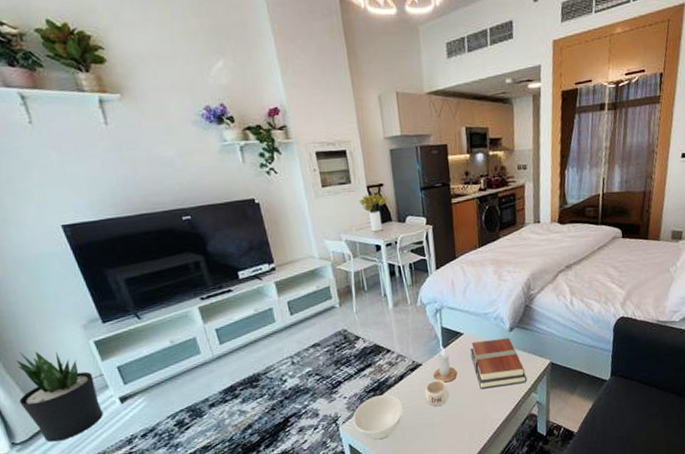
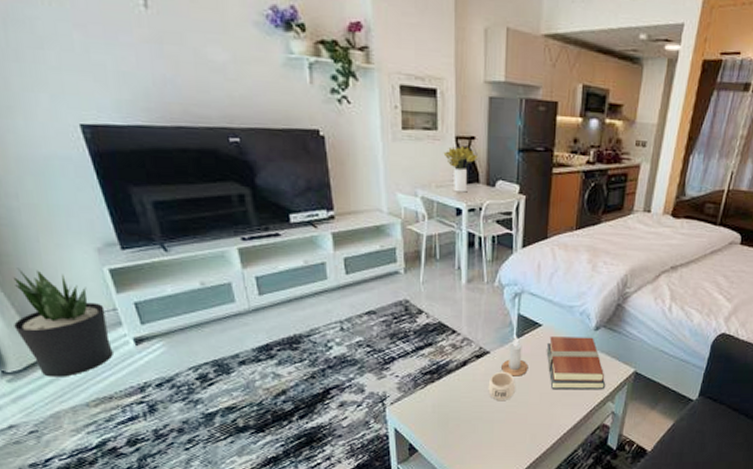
bowl: present [352,394,404,440] -> none [403,380,462,428]

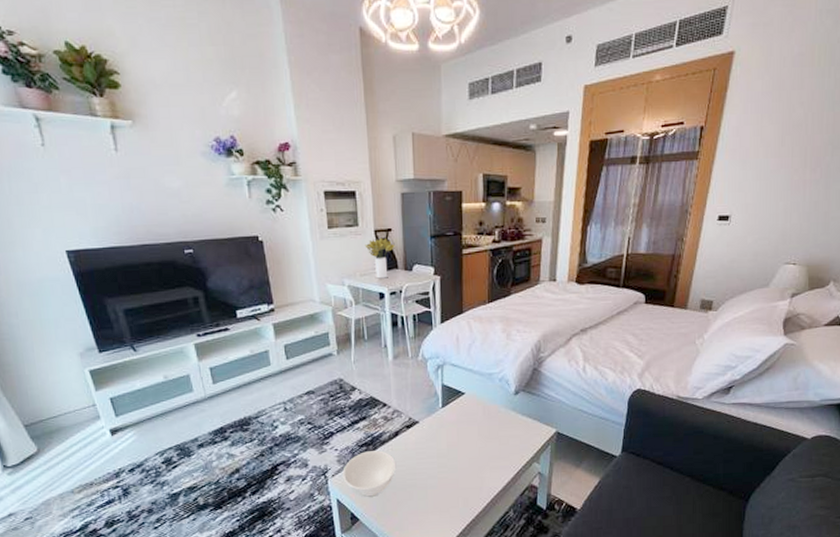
planter: present [12,268,113,377] -> none [13,375,93,468]
bowl: none [403,380,462,428] -> present [342,450,397,497]
mug: present [488,370,515,400] -> none [419,438,445,467]
candle: present [501,336,528,376] -> none [430,405,456,444]
books: present [546,336,606,390] -> none [470,401,530,454]

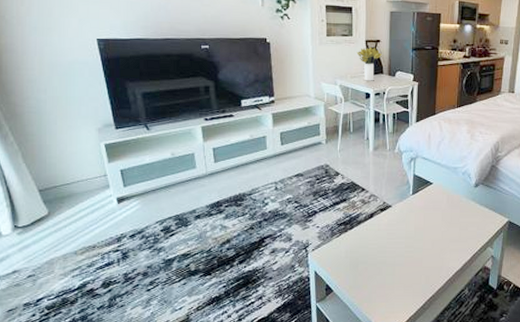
bowl: present [342,450,397,497] -> none [322,230,369,271]

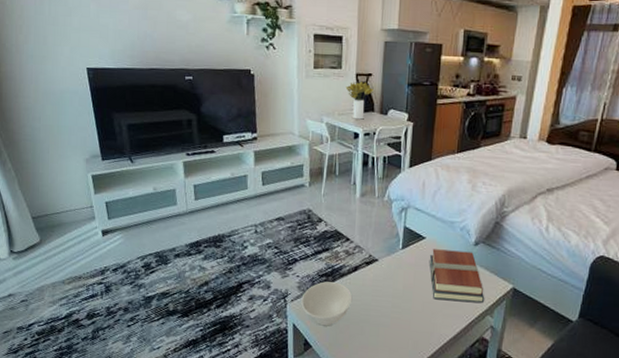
bowl: none [322,230,369,271] -> present [301,281,353,326]
books: none [436,192,486,237] -> present [429,249,485,303]

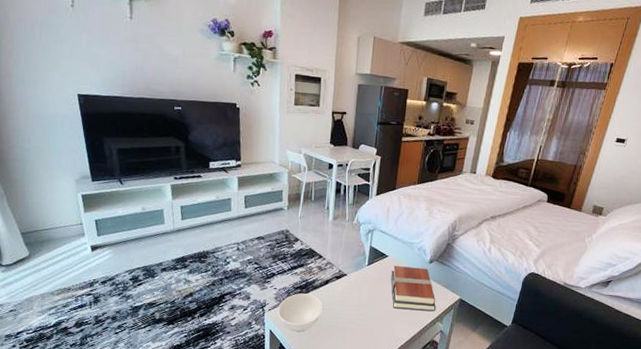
flower bouquet: present [345,81,375,120] -> none [322,118,348,152]

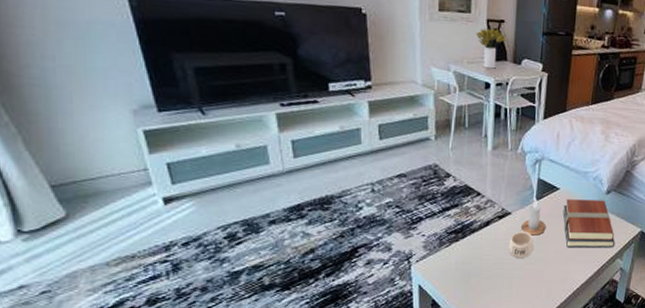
bowl: present [277,293,323,332] -> none [427,239,484,284]
flower bouquet: none [322,118,348,152] -> present [475,27,508,69]
mug: none [343,289,365,314] -> present [508,229,534,258]
candle: none [355,263,376,296] -> present [521,198,546,236]

